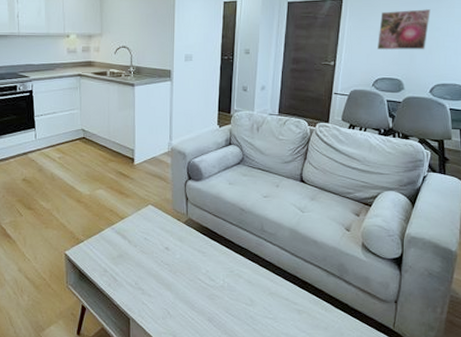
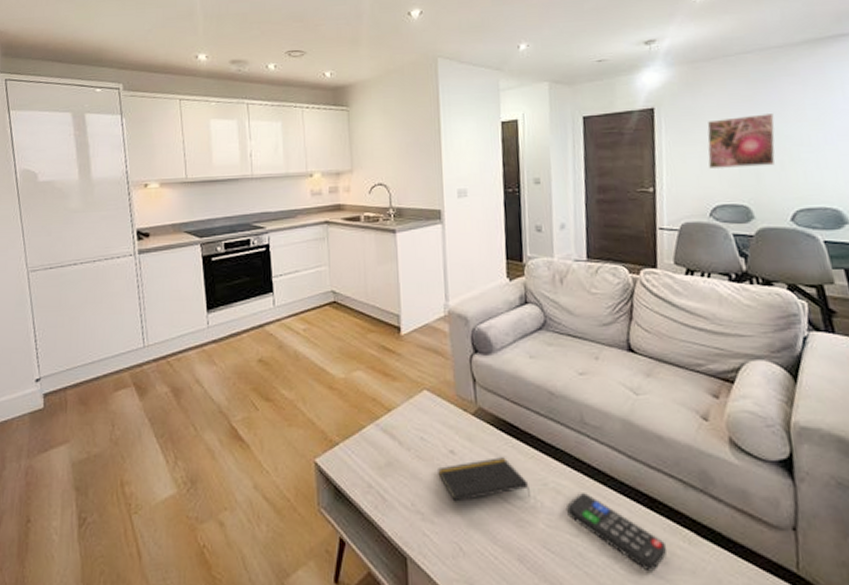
notepad: none [156,253,220,282] -> present [438,457,530,502]
remote control: none [245,278,310,328] -> present [567,493,667,572]

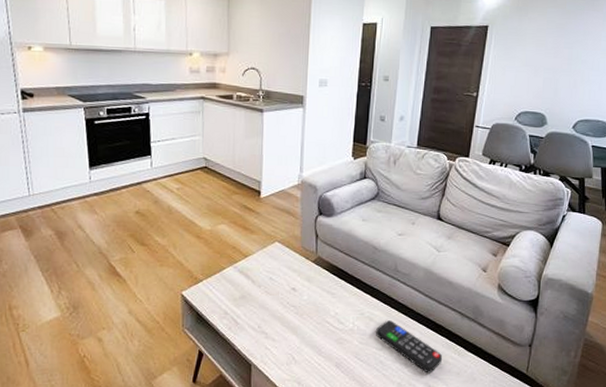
notepad: present [438,457,530,502] -> none [281,294,350,325]
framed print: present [707,114,775,168] -> none [522,40,577,84]

